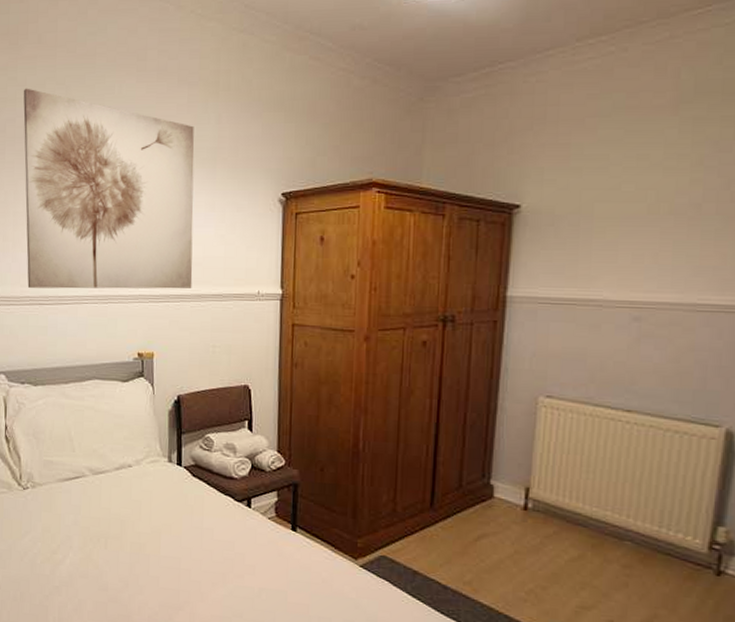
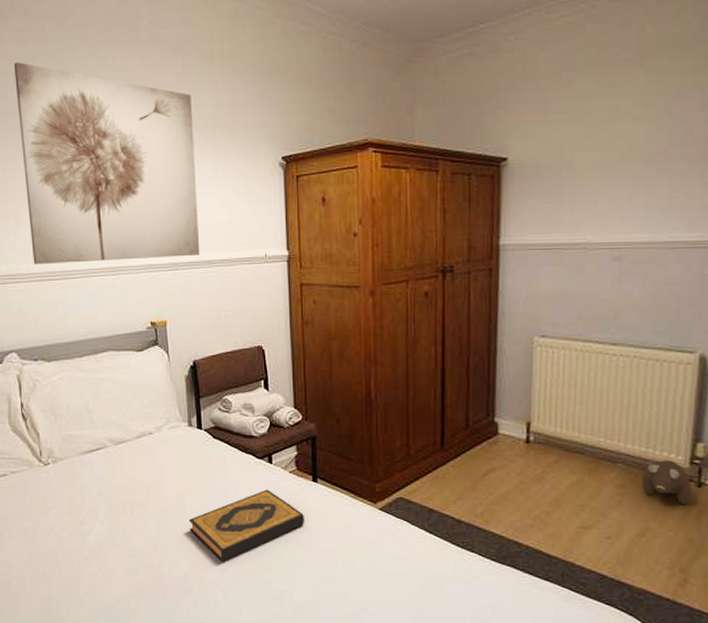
hardback book: none [161,534,280,605] -> present [188,489,304,561]
plush toy: none [651,542,709,595] -> present [642,460,692,506]

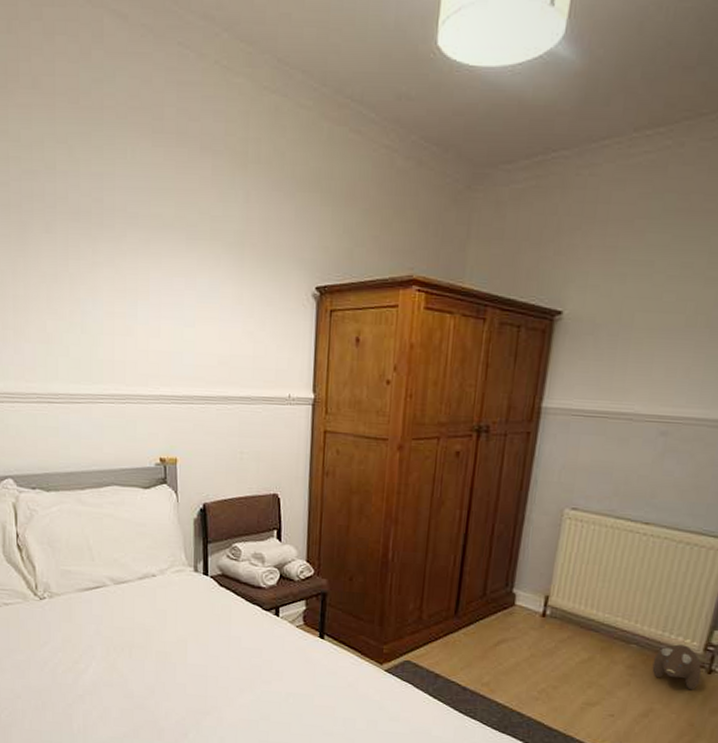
wall art: present [13,62,200,264] -> none [16,144,220,390]
hardback book: present [188,489,304,561] -> none [188,642,308,709]

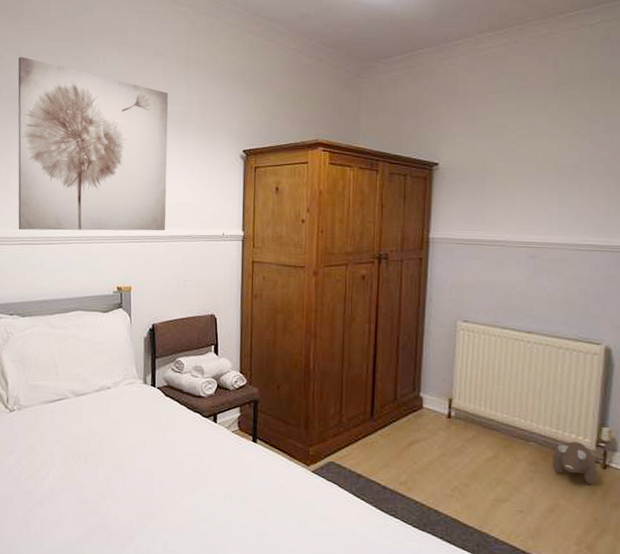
wall art: none [16,144,220,390] -> present [18,56,168,231]

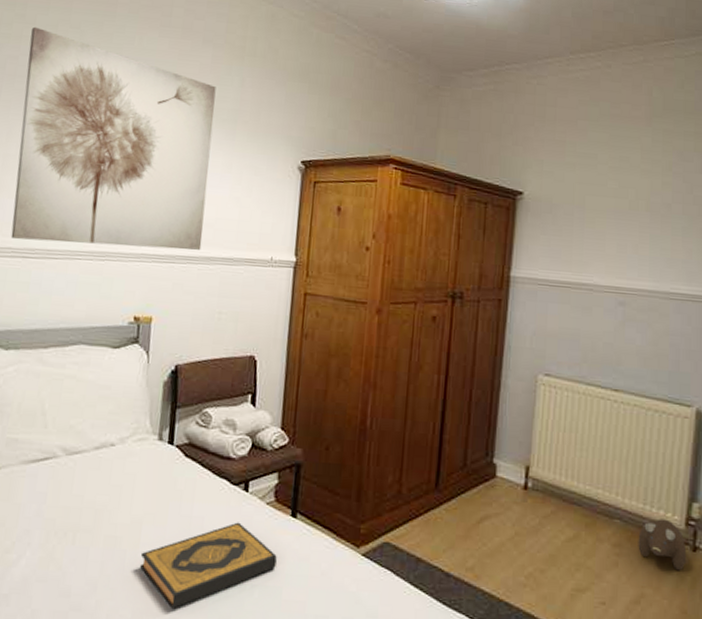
hardback book: none [137,446,243,512] -> present [140,522,277,608]

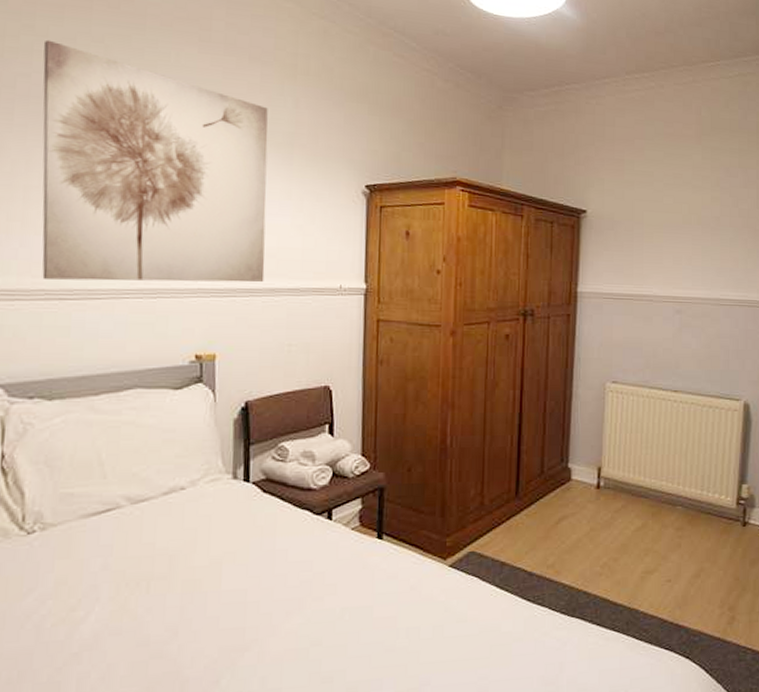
hardback book: present [140,522,277,608] -> none [223,550,365,641]
plush toy: present [638,519,687,571] -> none [697,501,738,545]

